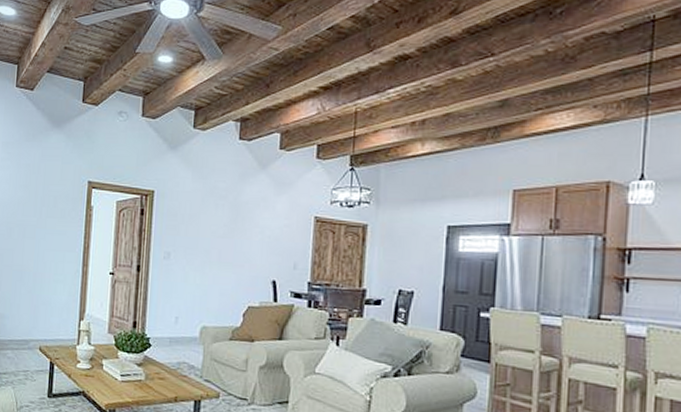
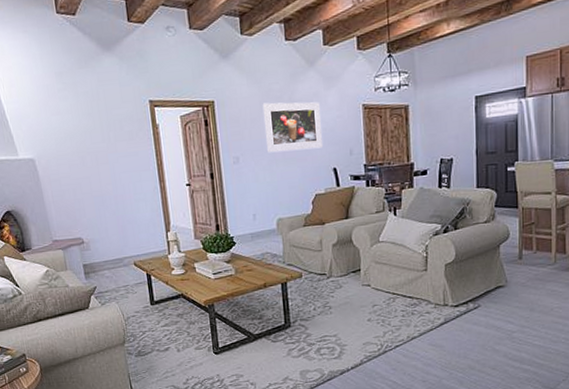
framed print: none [202,200,266,257] -> present [262,102,323,153]

